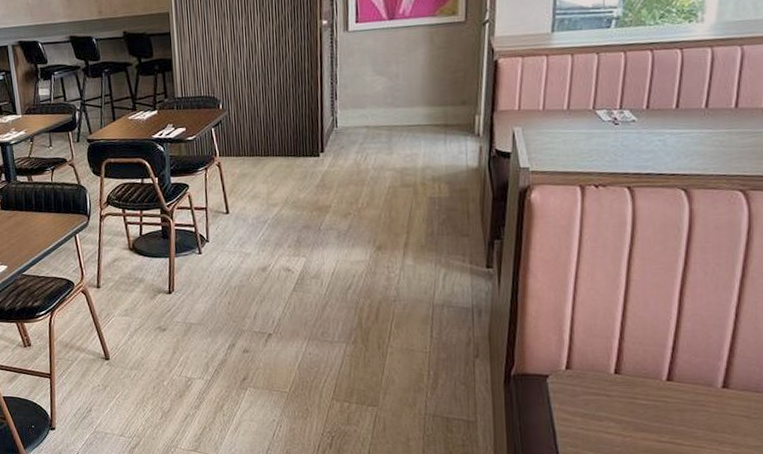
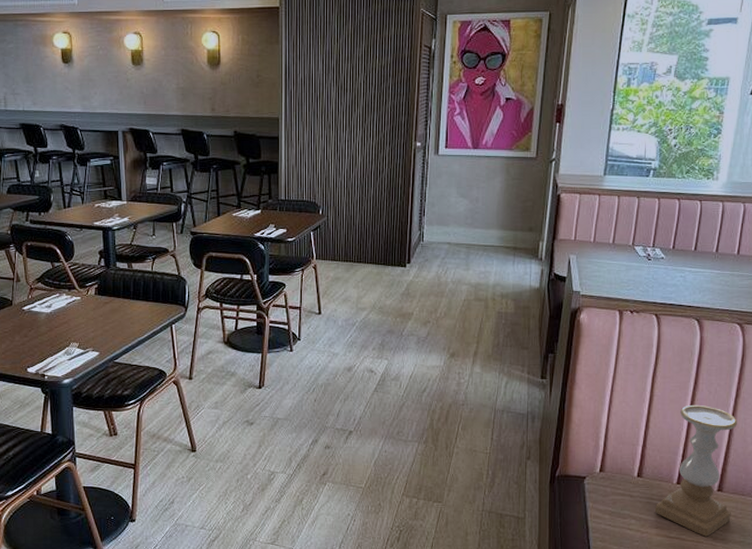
candle holder: none [639,288,745,441] -> present [654,404,737,537]

